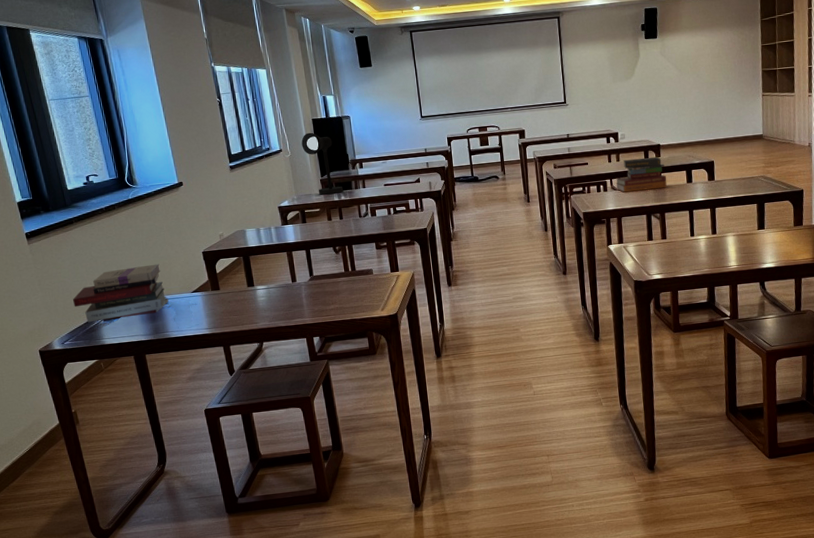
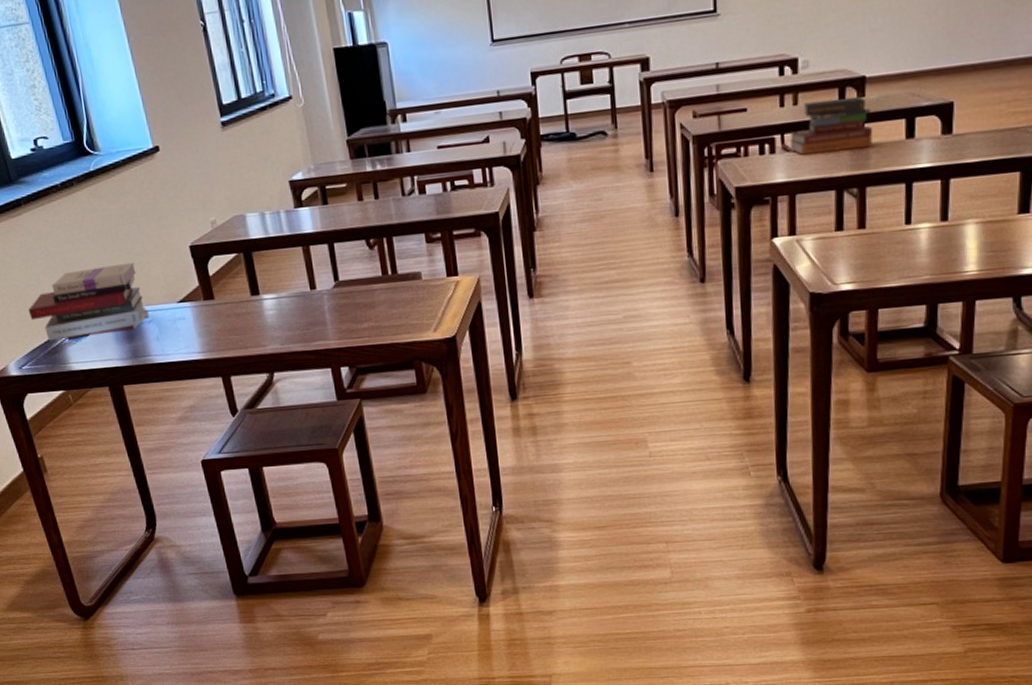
desk lamp: present [301,132,344,195] -> none [319,69,380,163]

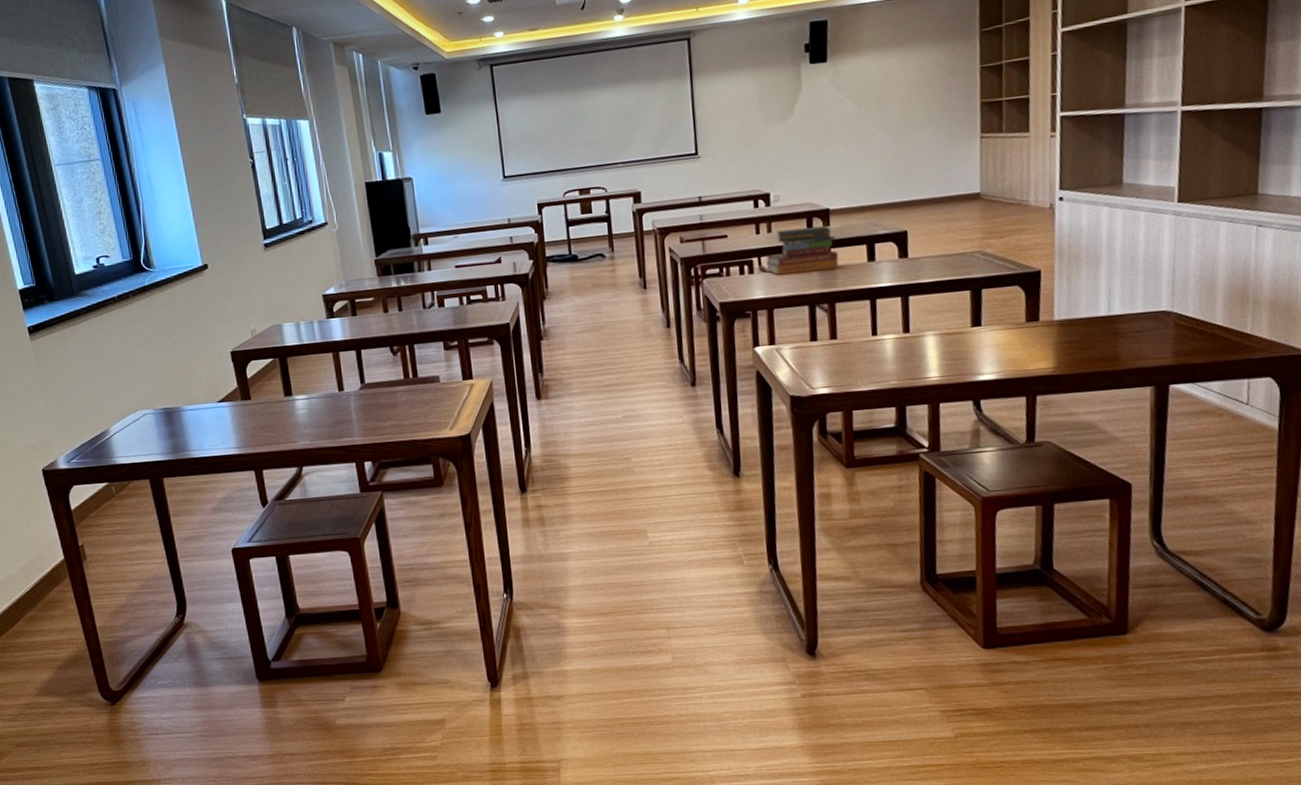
books: present [28,262,149,341] -> none [79,366,191,437]

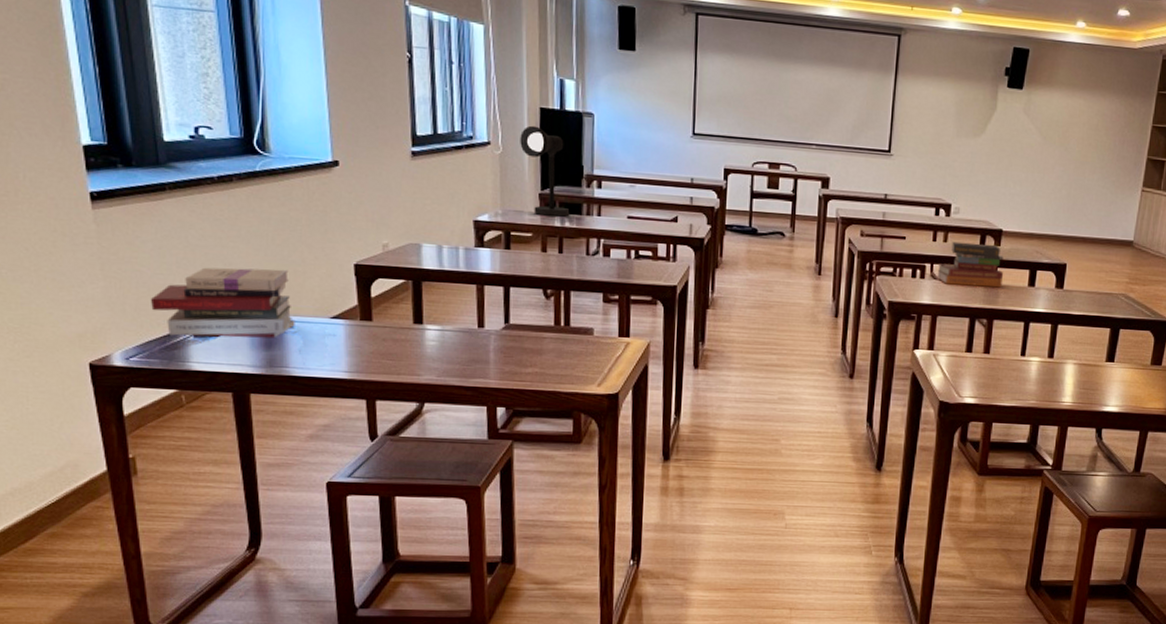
books: none [79,366,191,437] -> present [150,267,295,339]
desk lamp: none [351,199,404,280] -> present [520,125,570,217]

